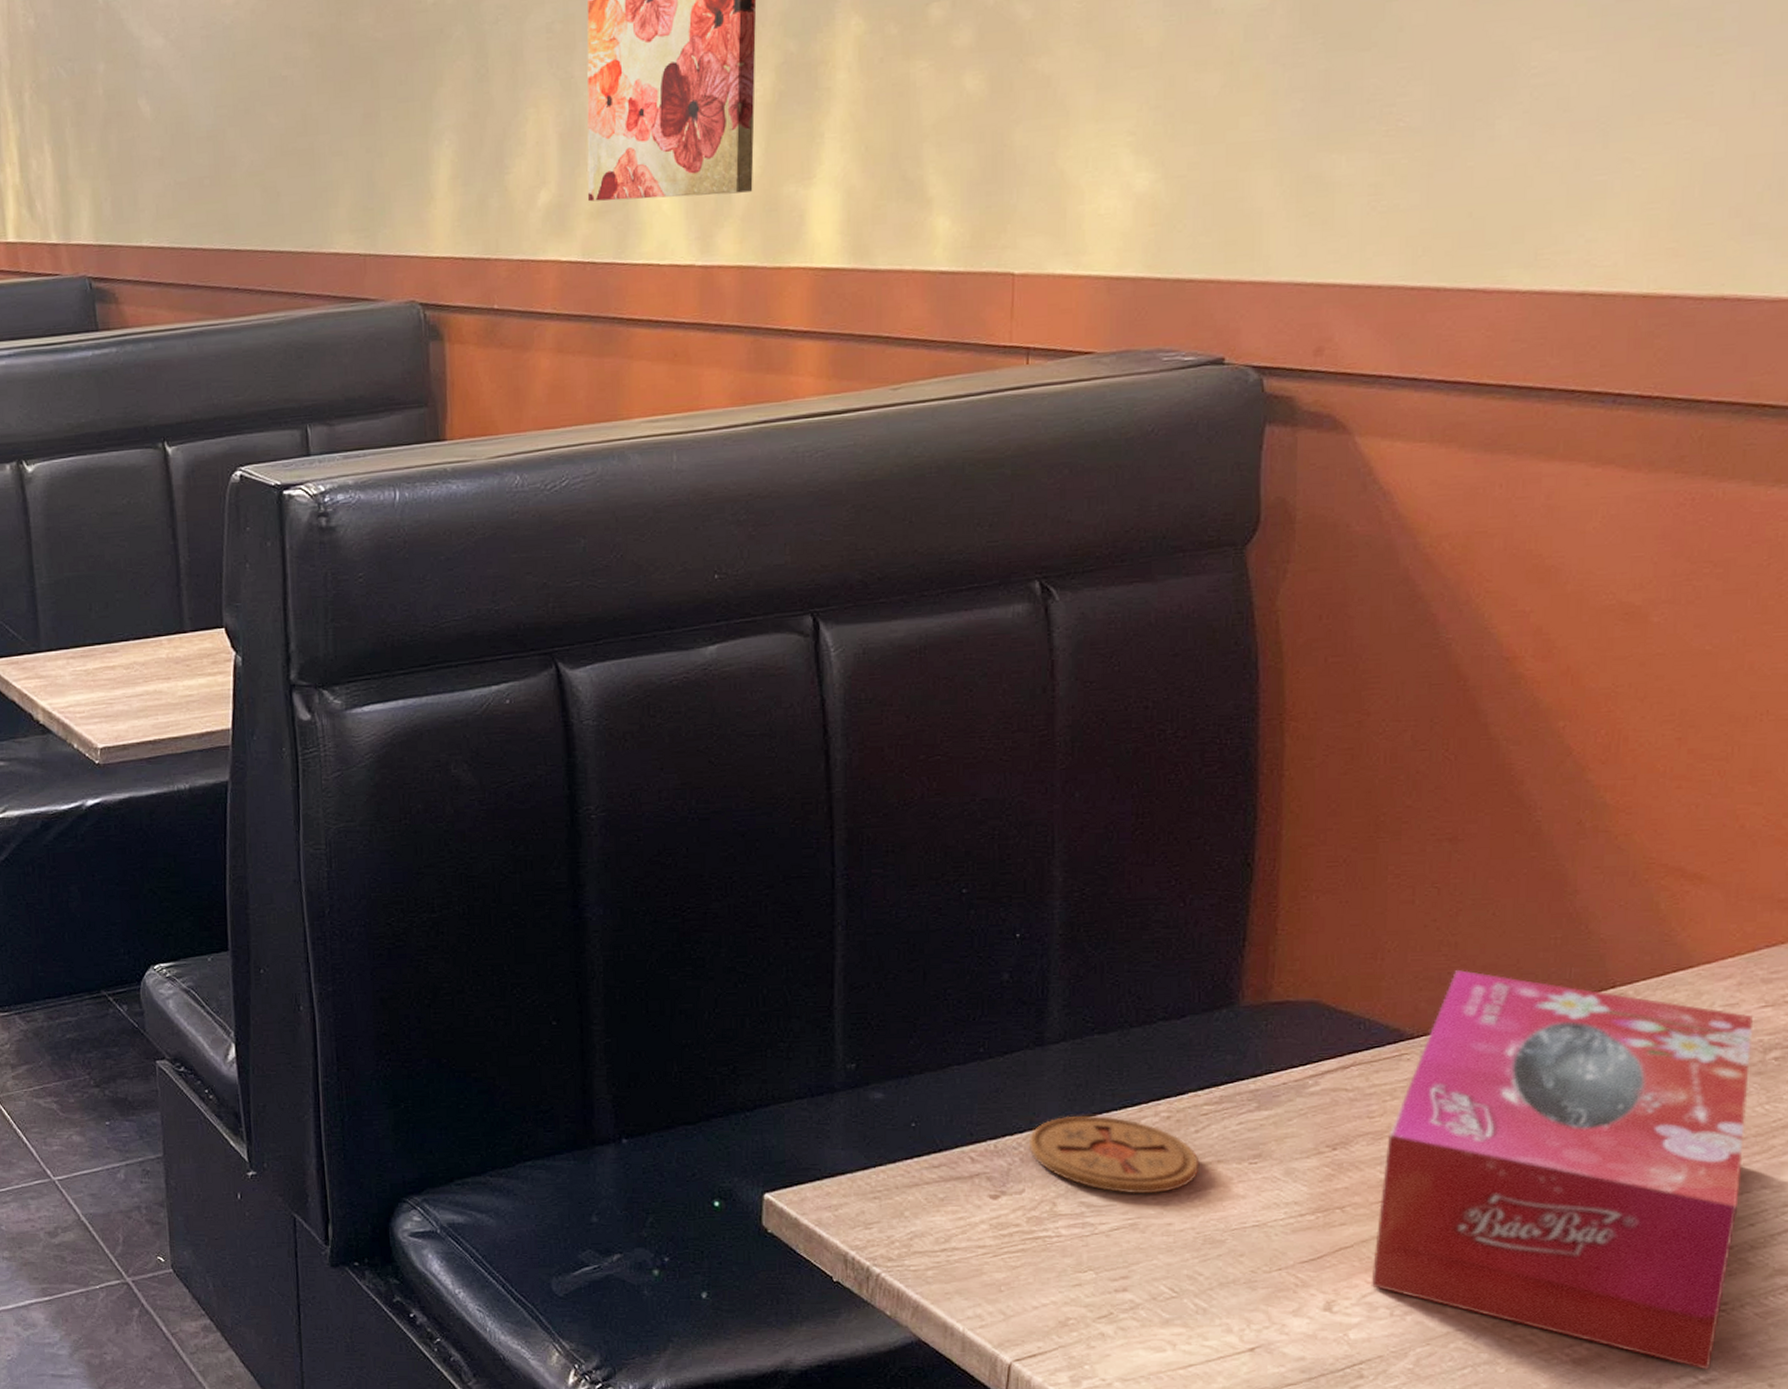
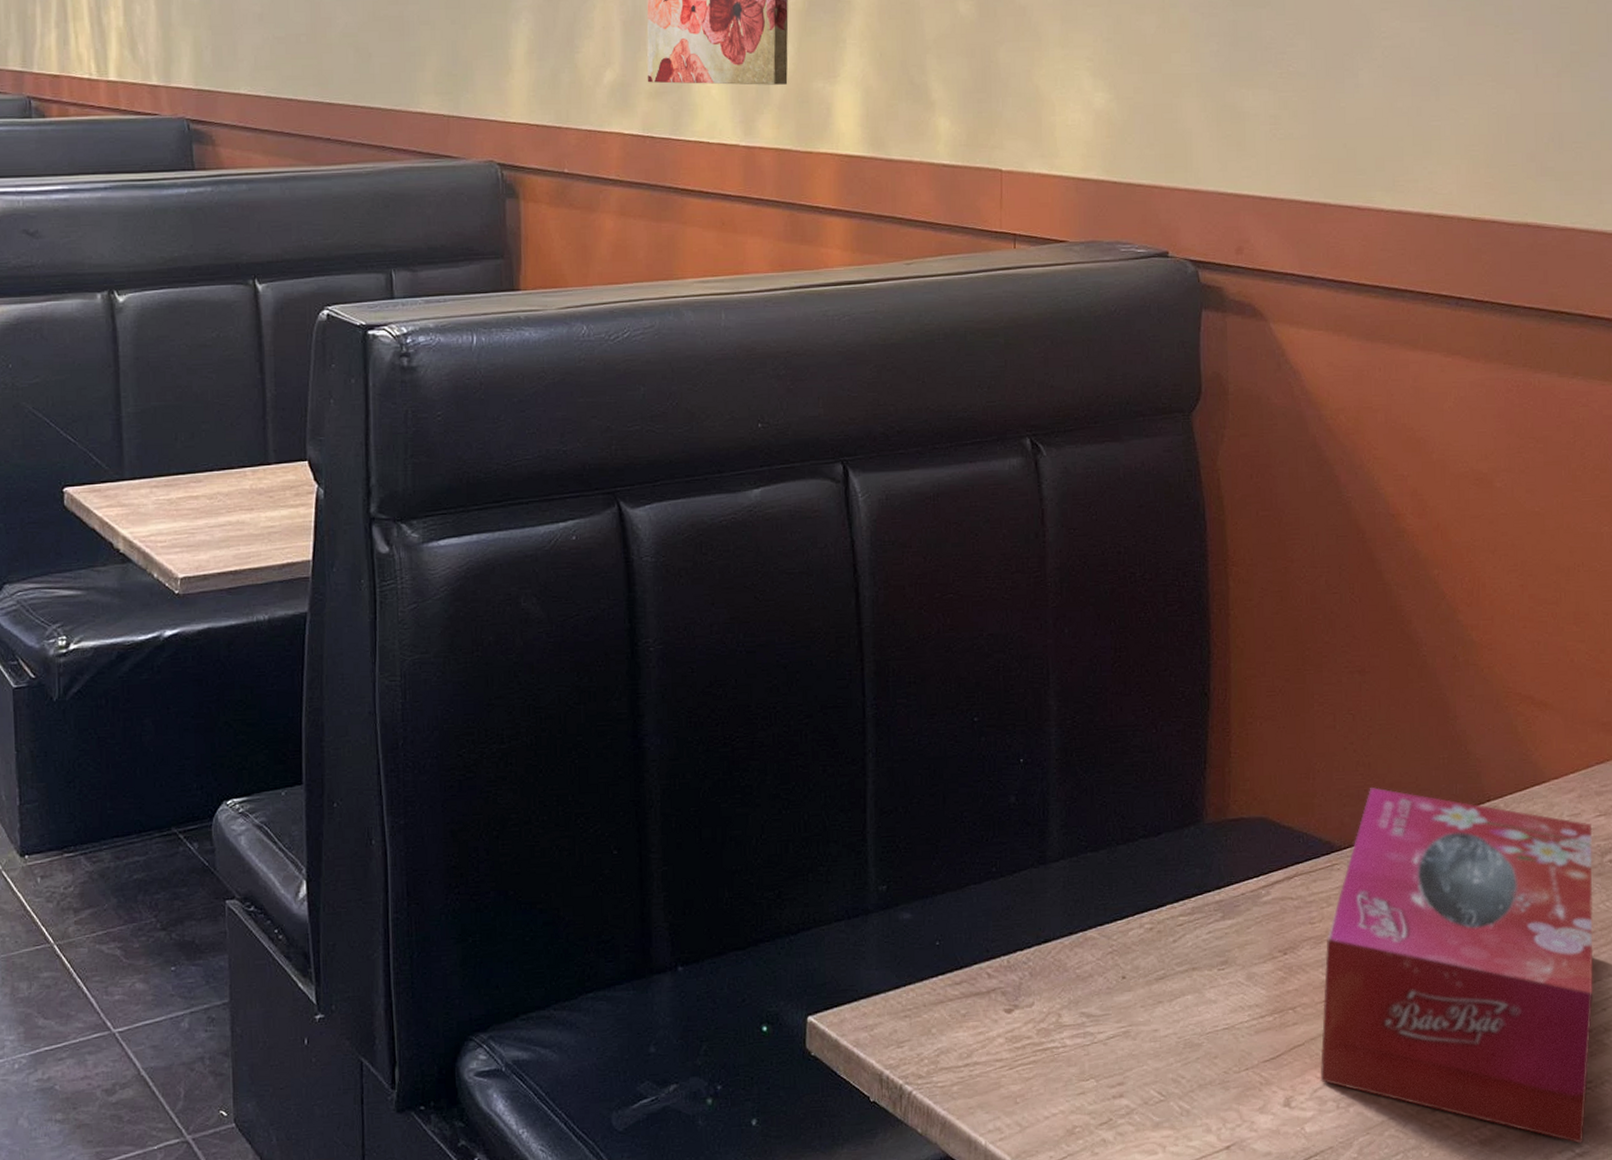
coaster: present [1030,1115,1200,1194] -> none [1037,928,1178,1003]

